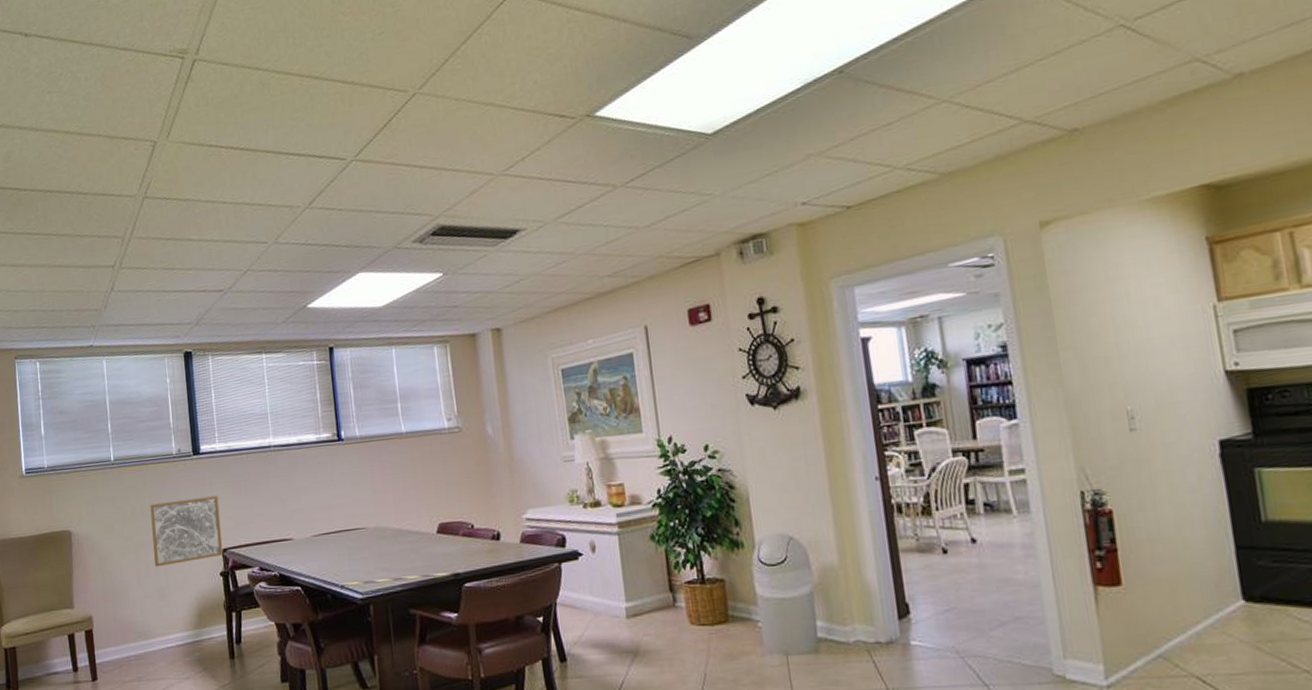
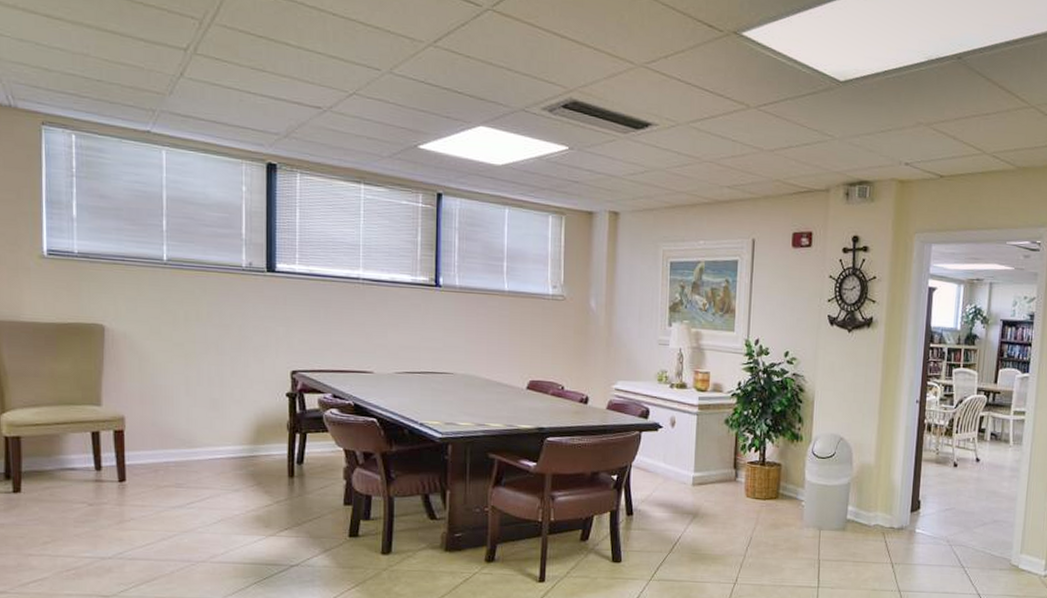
wall art: present [150,495,223,567] -> none [208,313,293,378]

